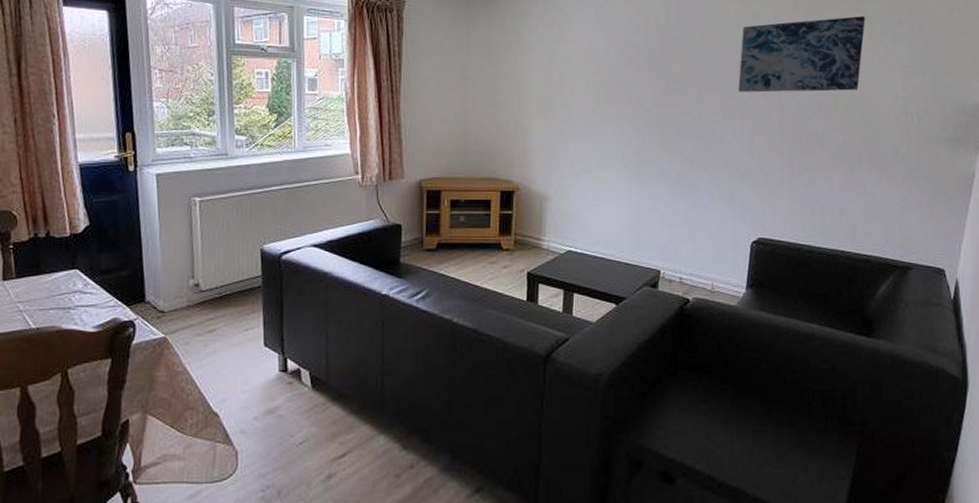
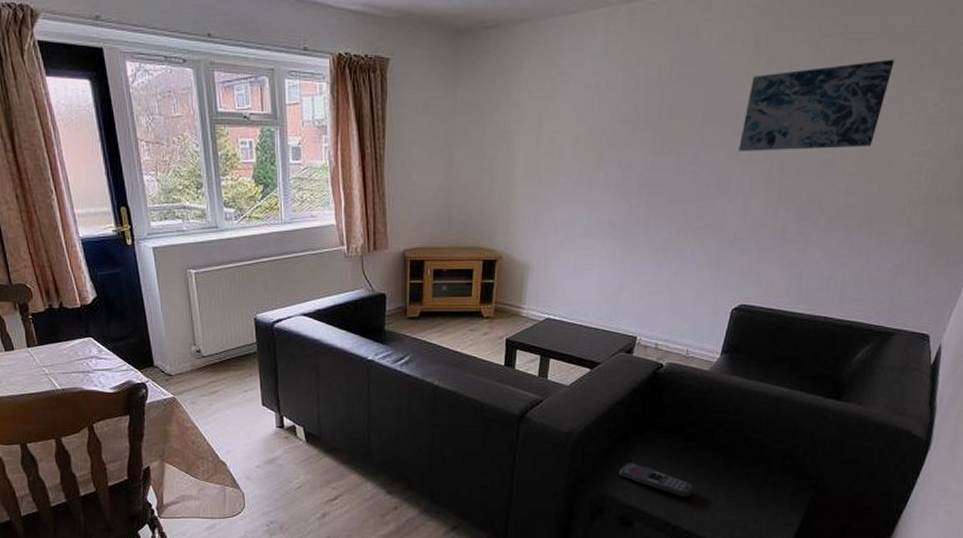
remote control: none [656,408,736,448] -> present [619,463,694,497]

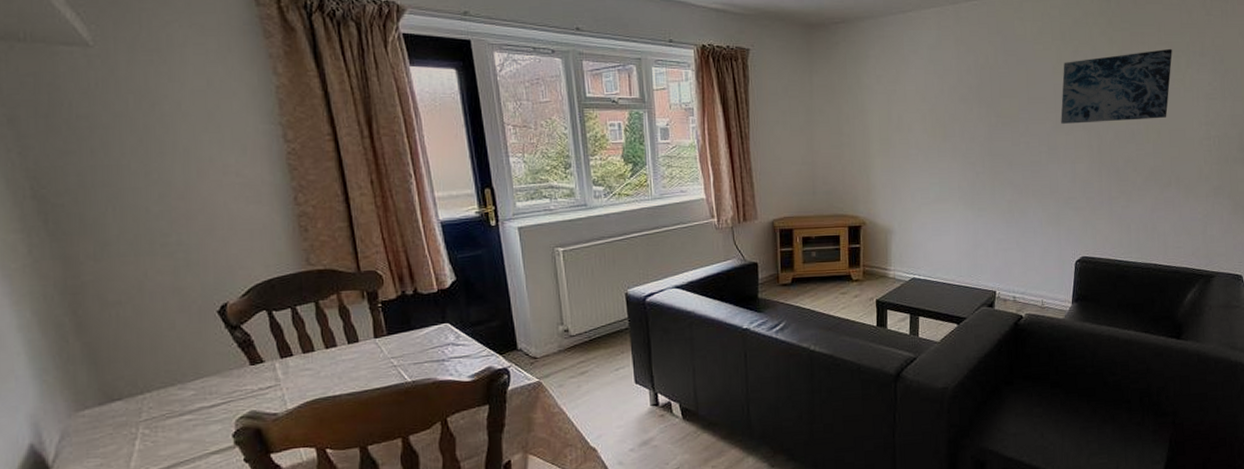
remote control: present [619,463,694,497] -> none [996,413,1066,445]

